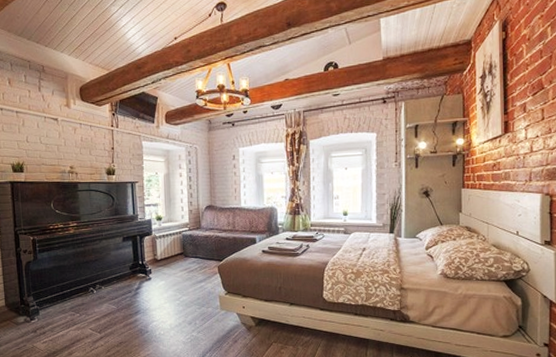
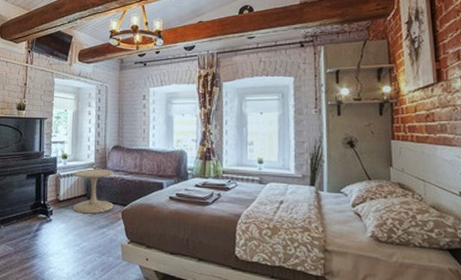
side table: none [169,228,210,271] -> present [72,168,114,214]

